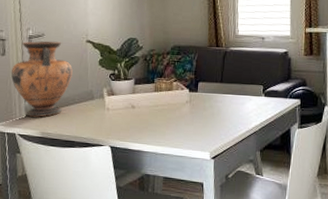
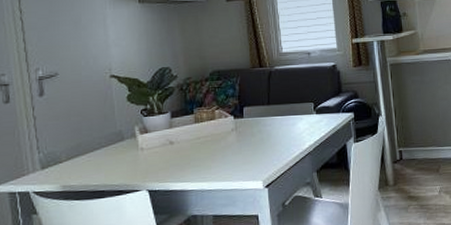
vase: present [10,41,73,117] -> none [18,80,96,170]

